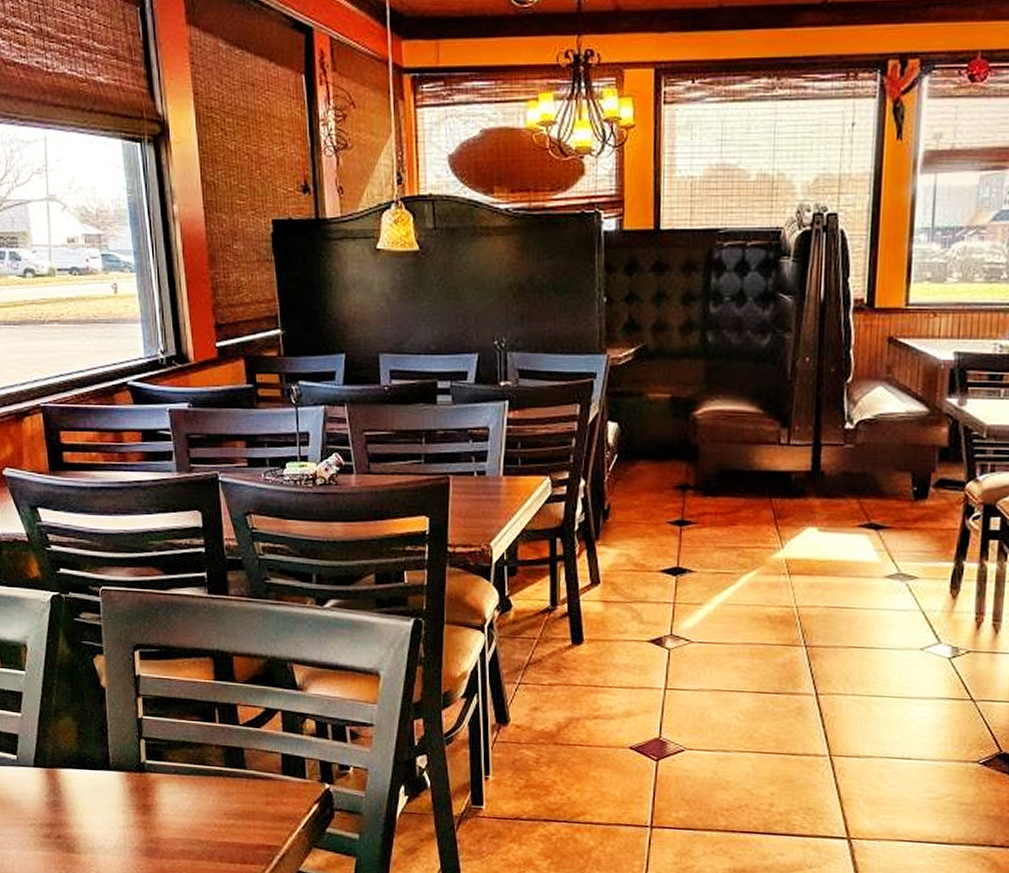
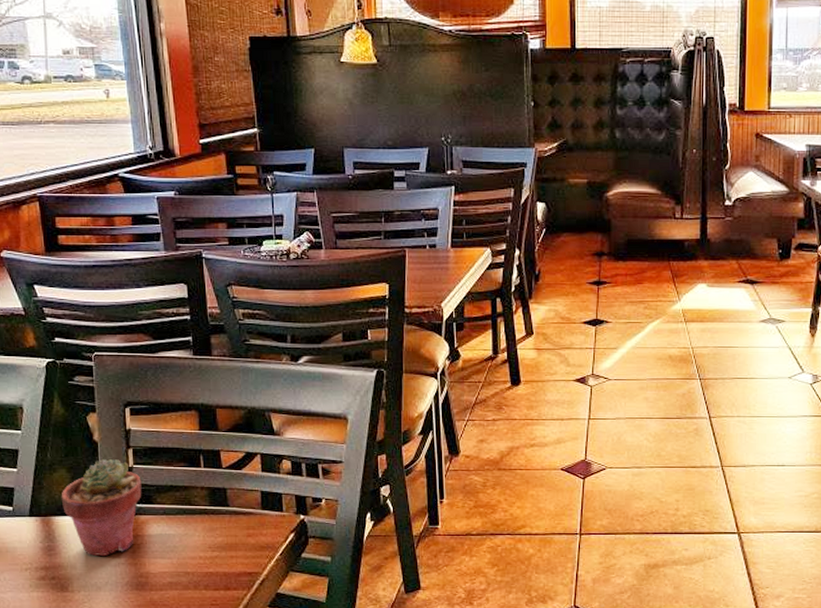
potted succulent: none [66,708,152,816] -> present [61,459,142,556]

